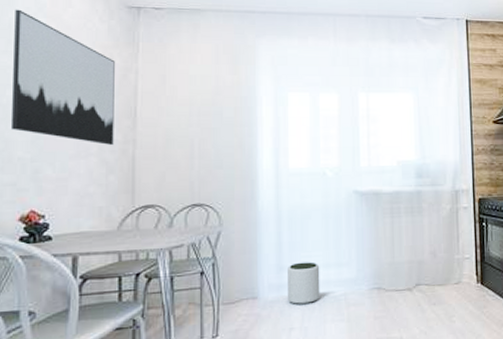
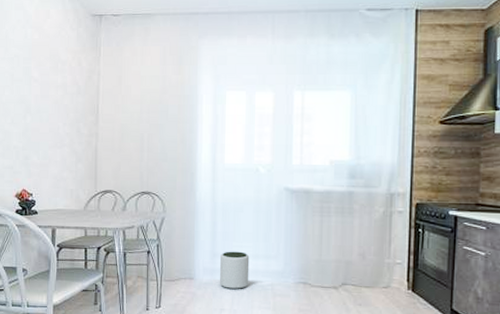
wall art: present [12,9,115,145] -> none [9,22,82,137]

